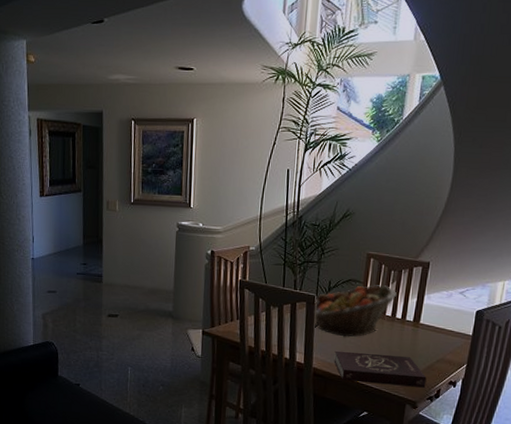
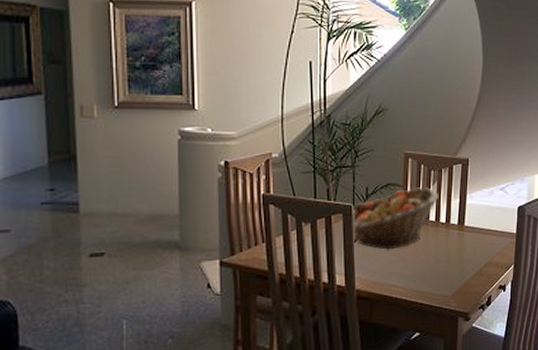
book: present [334,350,427,388] -> none [378,264,476,301]

